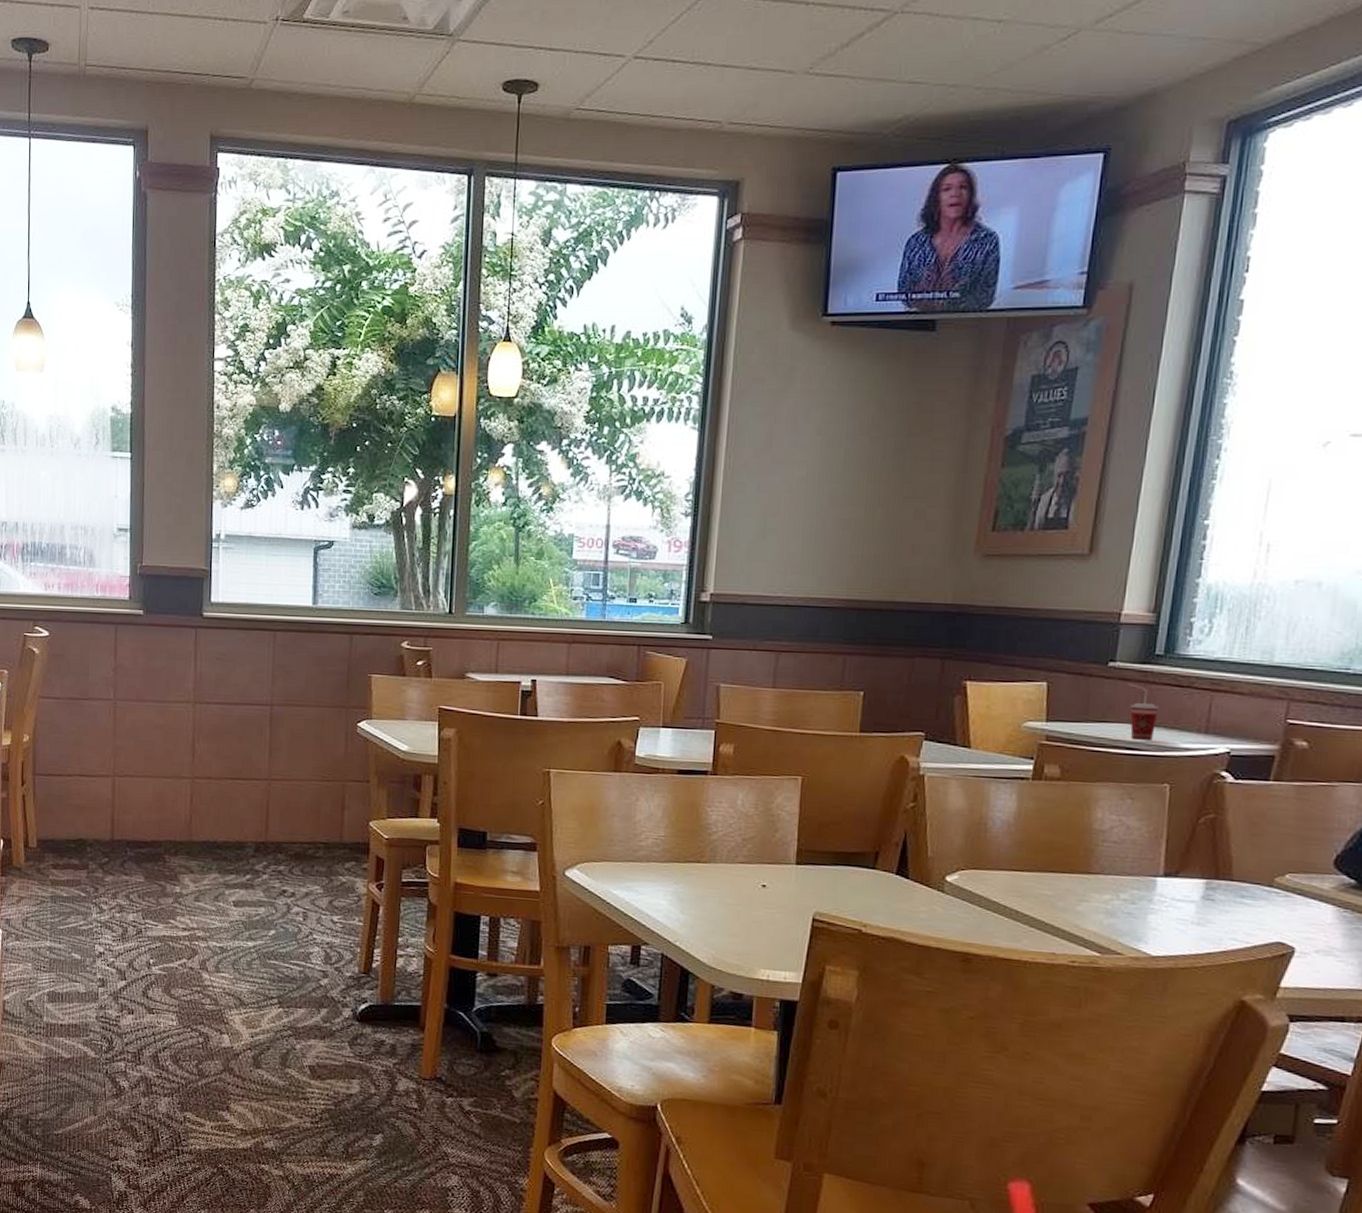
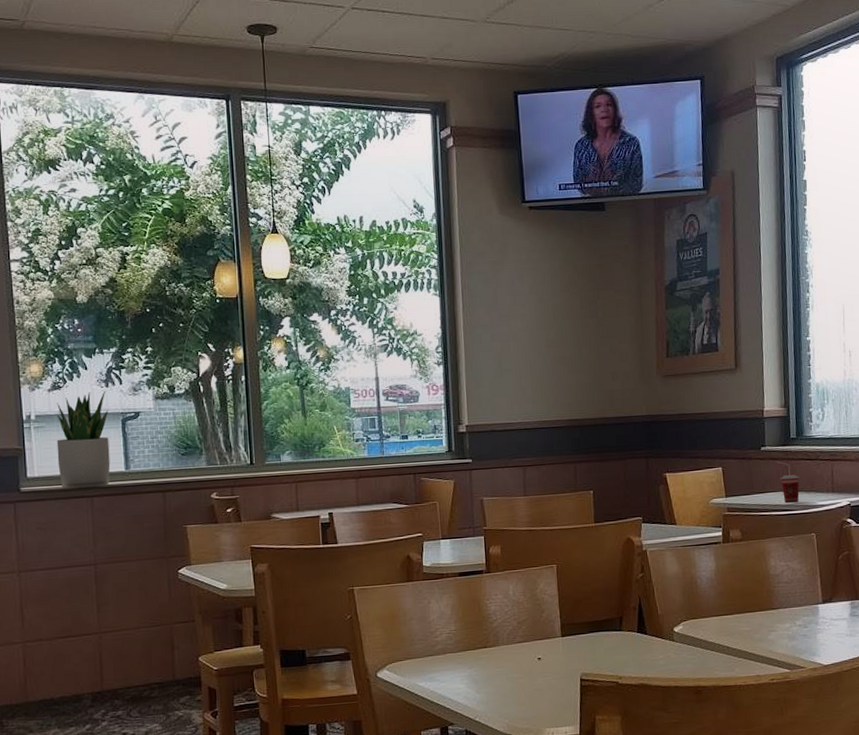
planter: none [243,513,301,621] -> present [56,390,111,489]

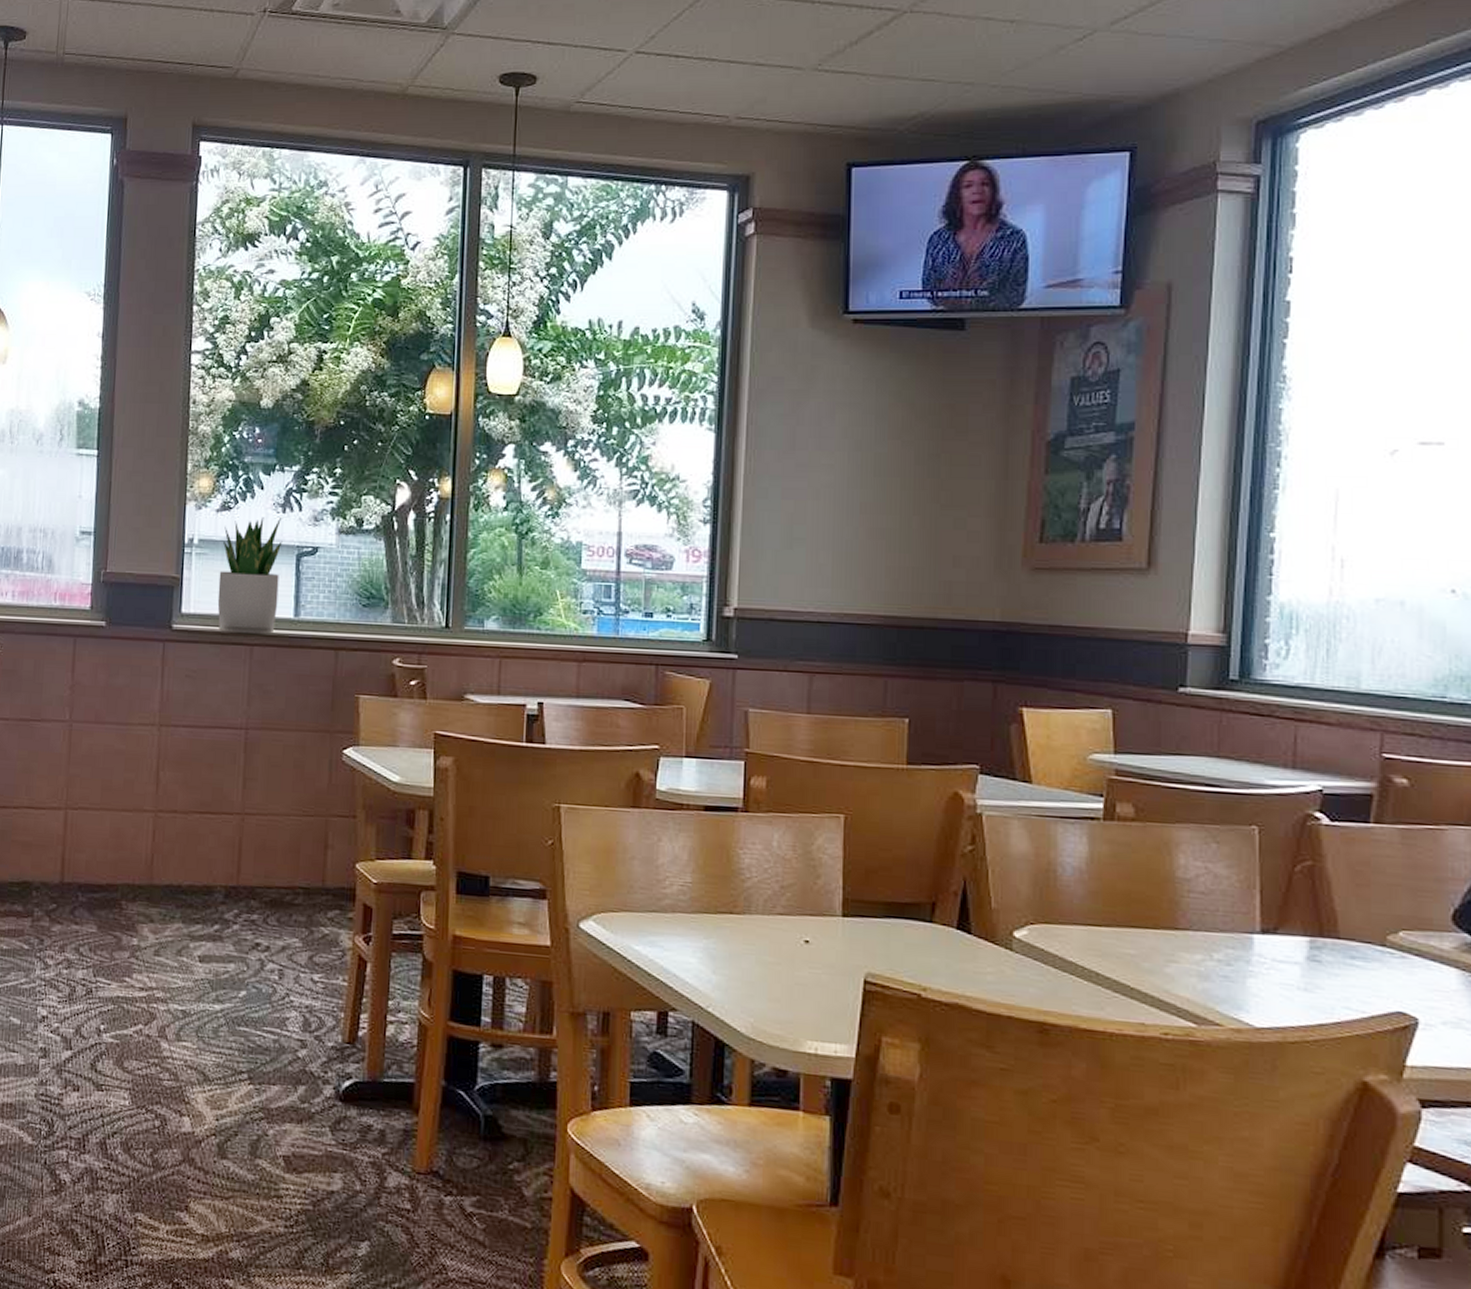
beverage cup: present [776,461,800,504] -> none [1202,711,1238,777]

